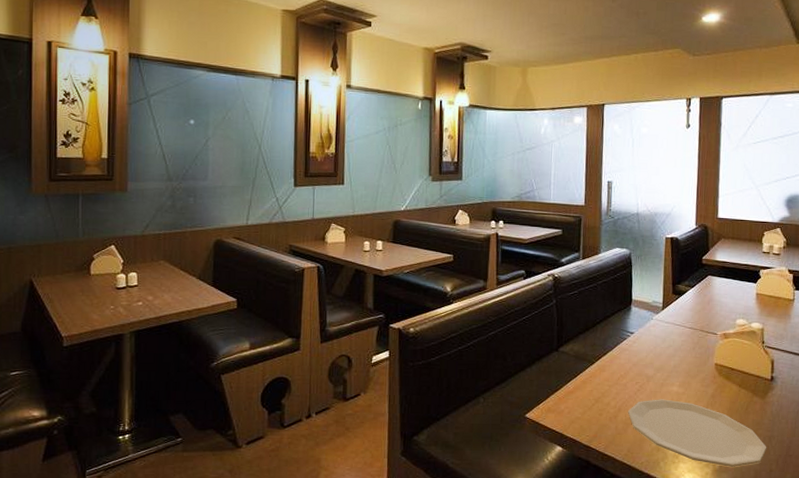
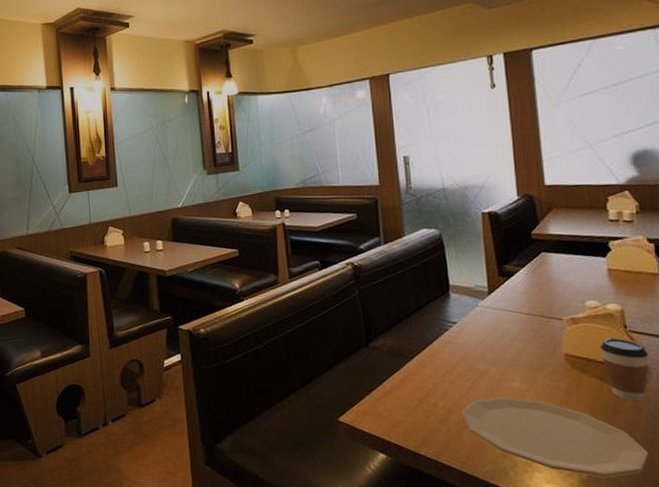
coffee cup: none [742,351,778,404] -> present [600,338,649,401]

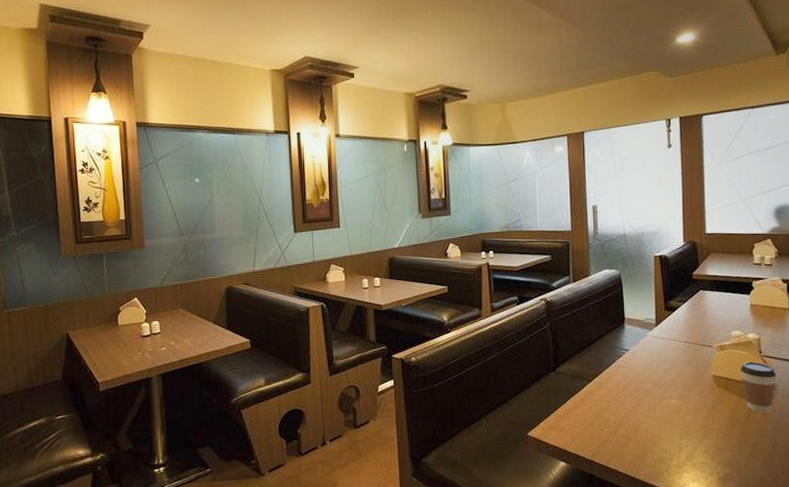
plate: present [460,397,649,477] -> none [627,412,771,475]

